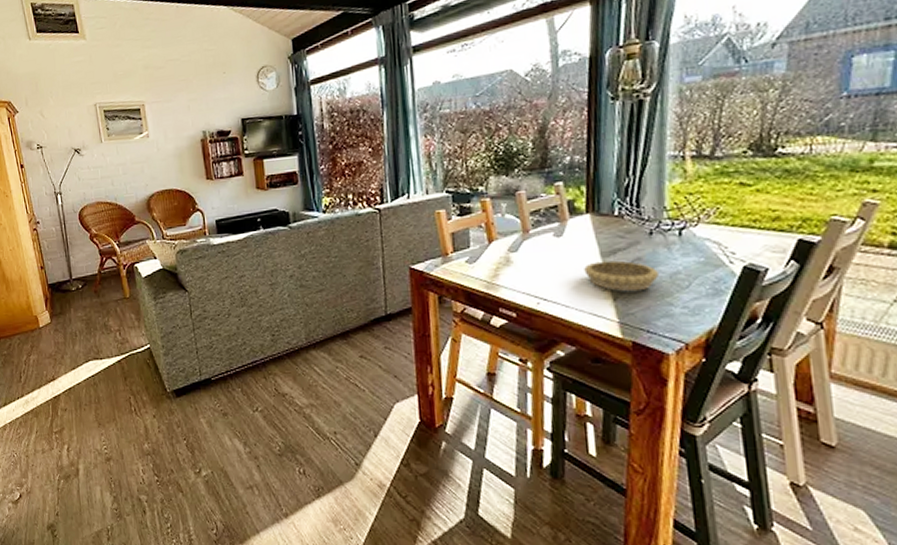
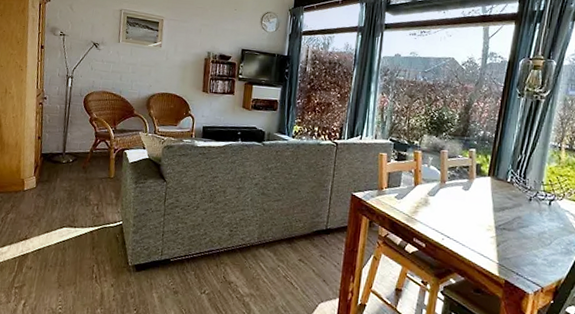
decorative bowl: present [584,260,659,292] -> none [480,214,531,242]

